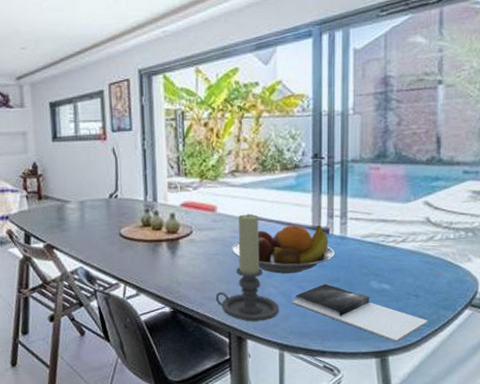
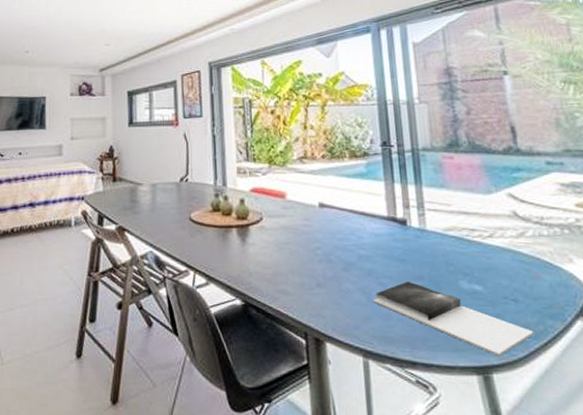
candle holder: present [215,214,280,322] -> none [288,201,360,322]
fruit bowl: present [231,225,335,274] -> none [303,214,415,267]

